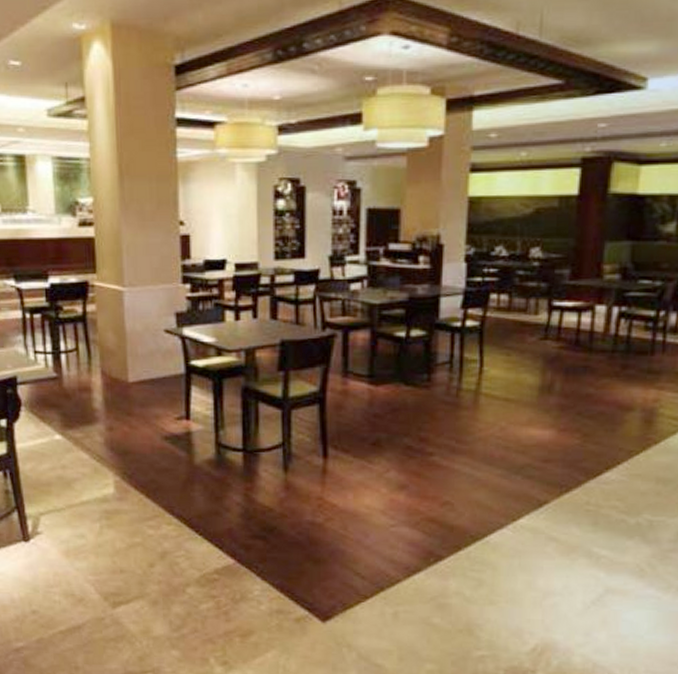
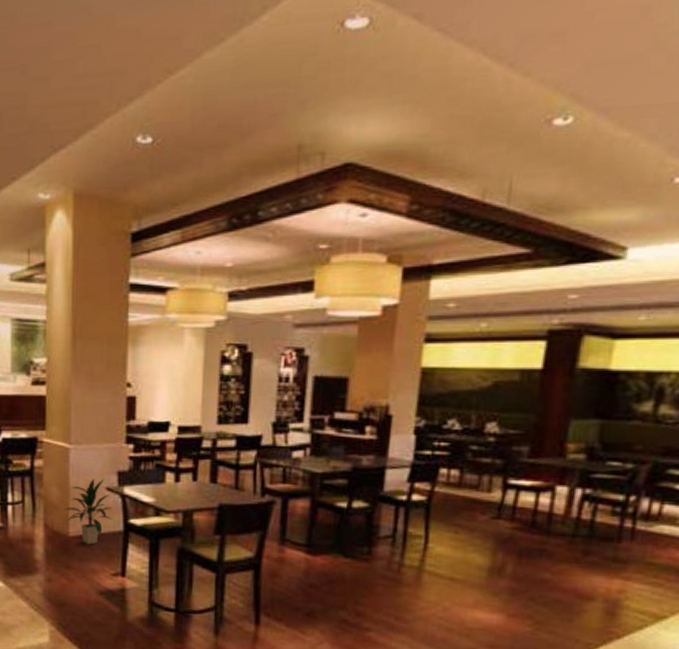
indoor plant: none [121,321,173,389] -> present [63,478,112,545]

